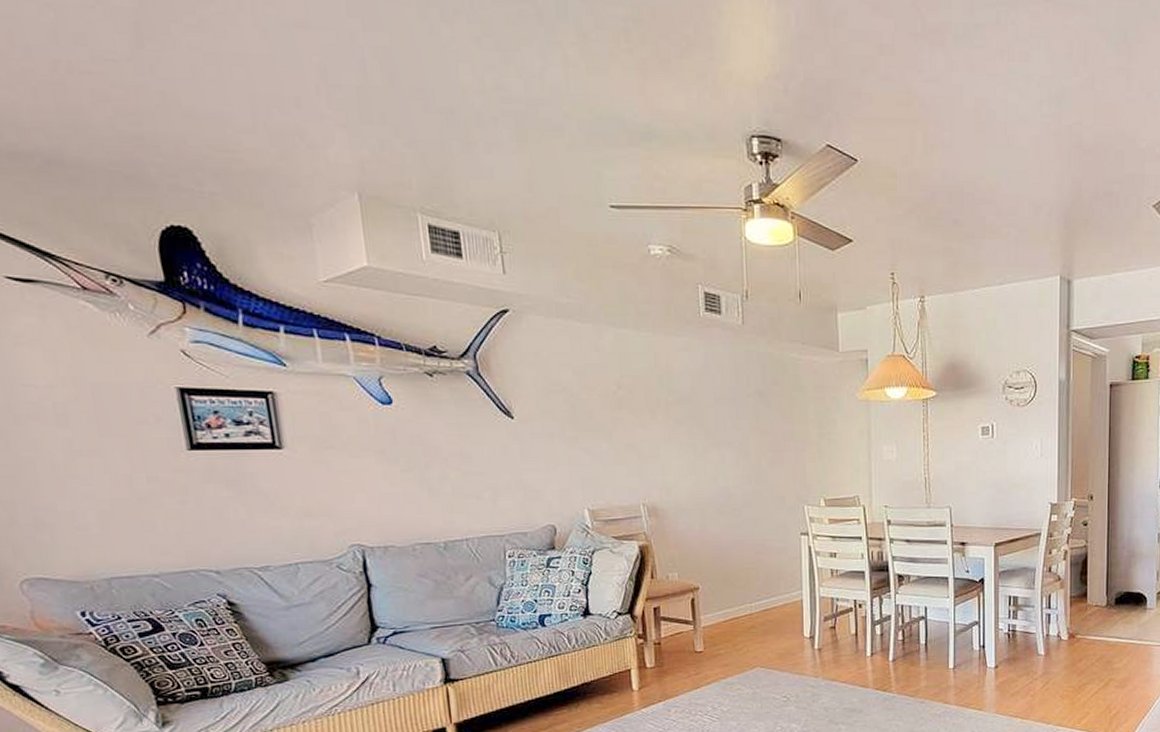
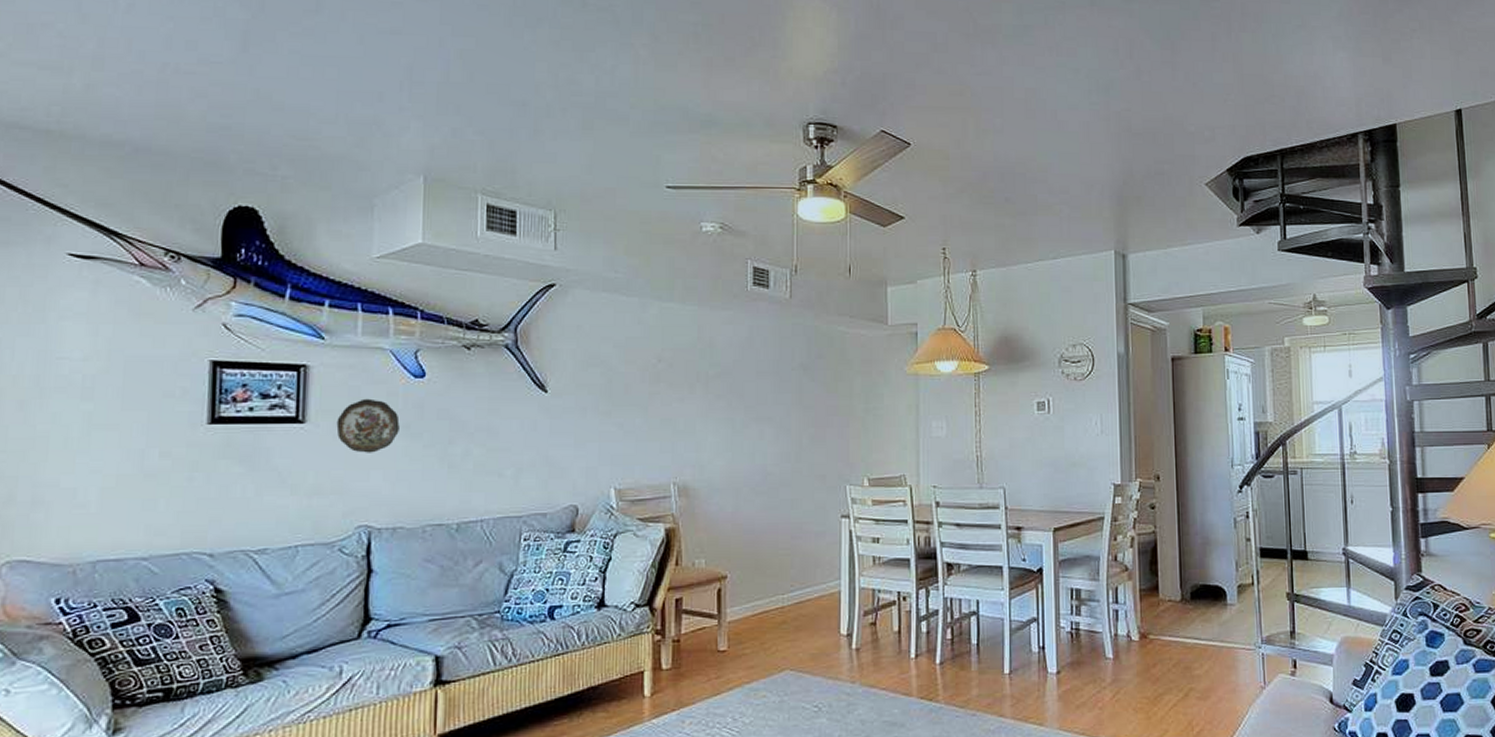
decorative plate: none [313,425,376,477] -> present [336,398,400,453]

